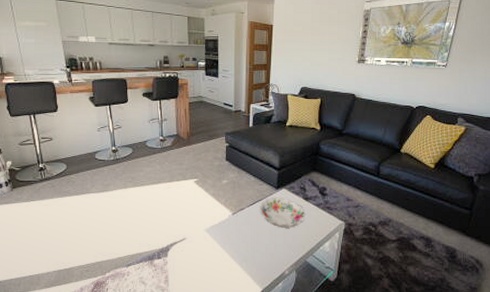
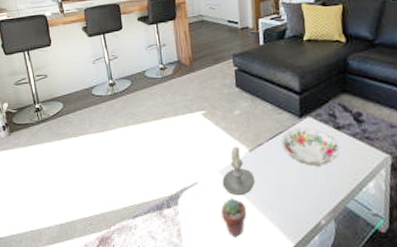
potted succulent: none [204,252,226,283] -> present [221,198,247,237]
candle: none [207,209,235,250] -> present [222,145,256,196]

